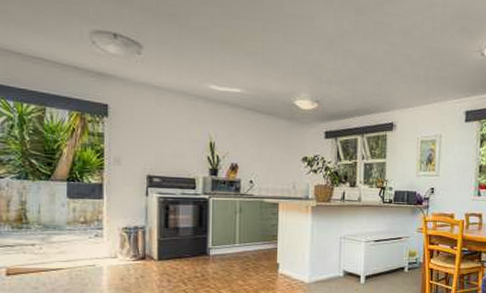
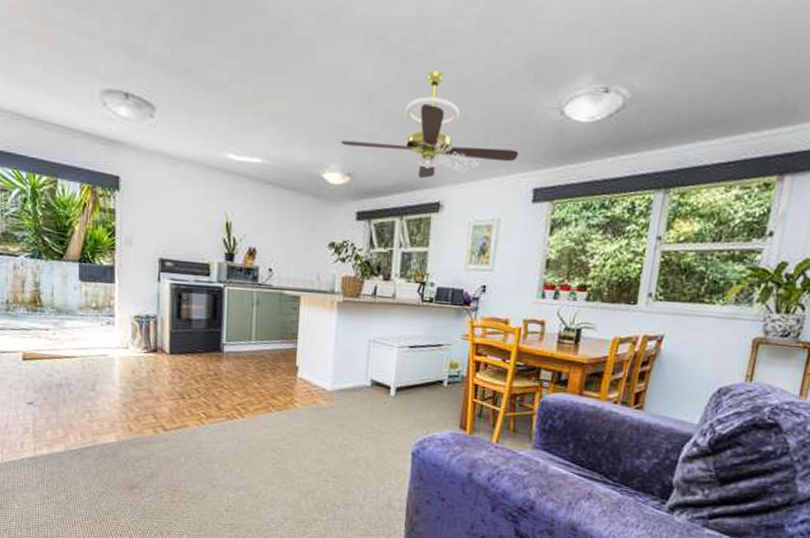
ceiling fan: none [309,21,453,105] -> present [340,70,519,179]

